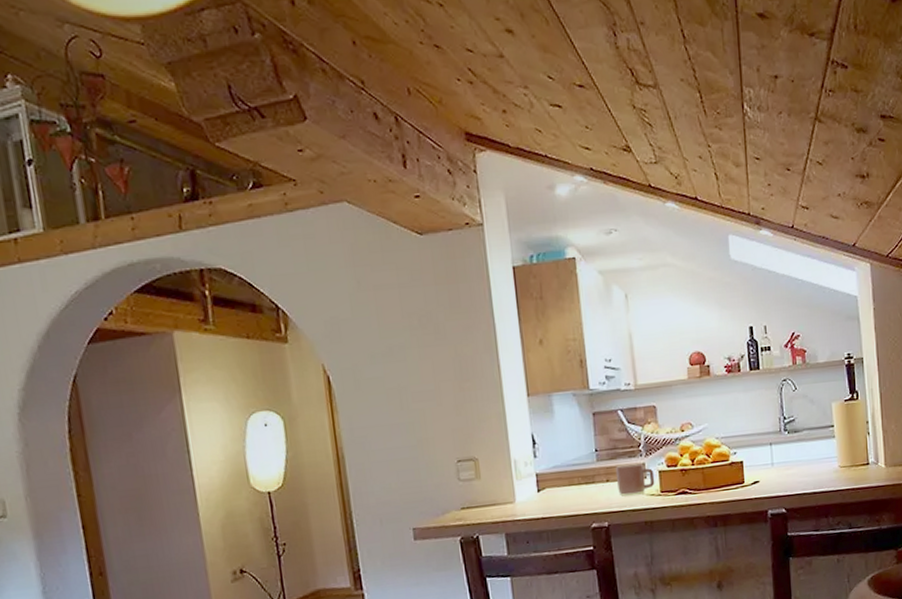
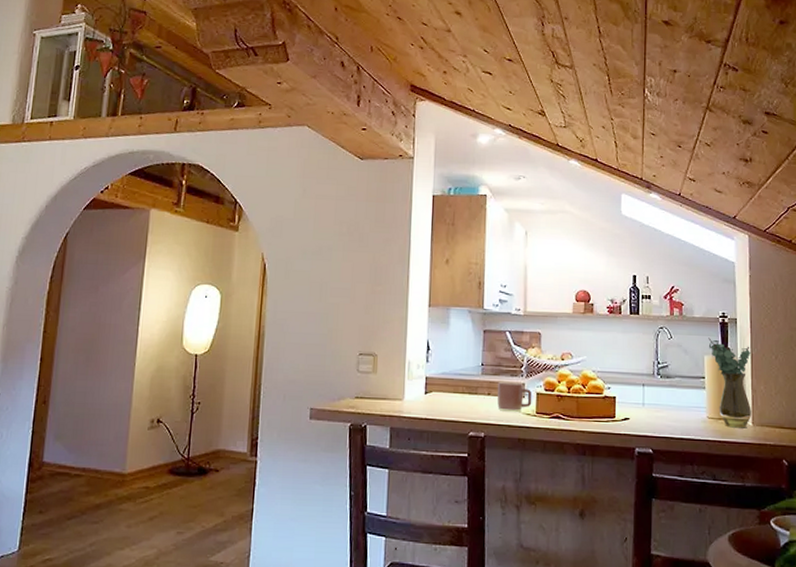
vase: none [835,383,883,474] -> present [708,338,751,428]

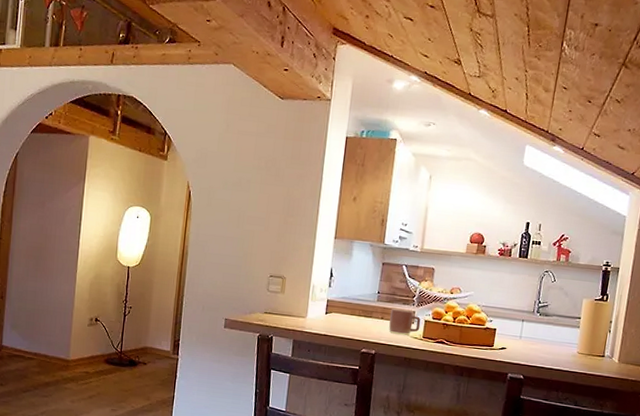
vase: present [708,338,751,428] -> none [588,283,627,365]

